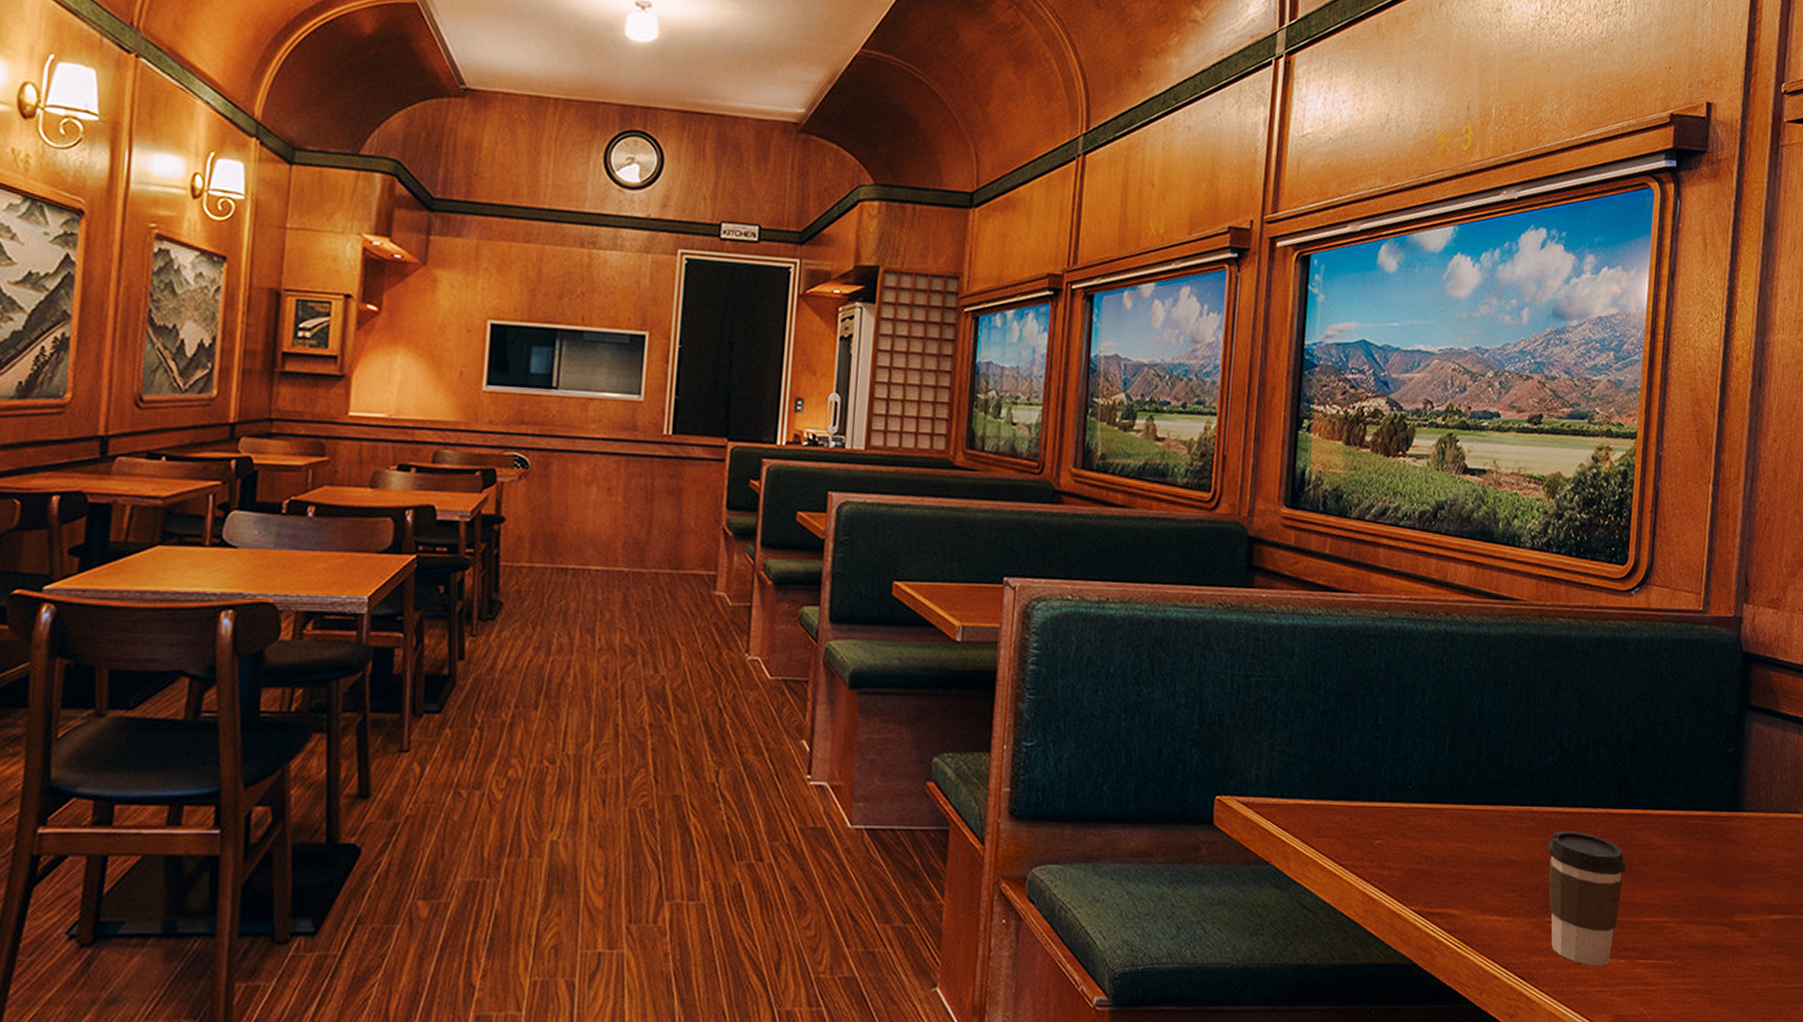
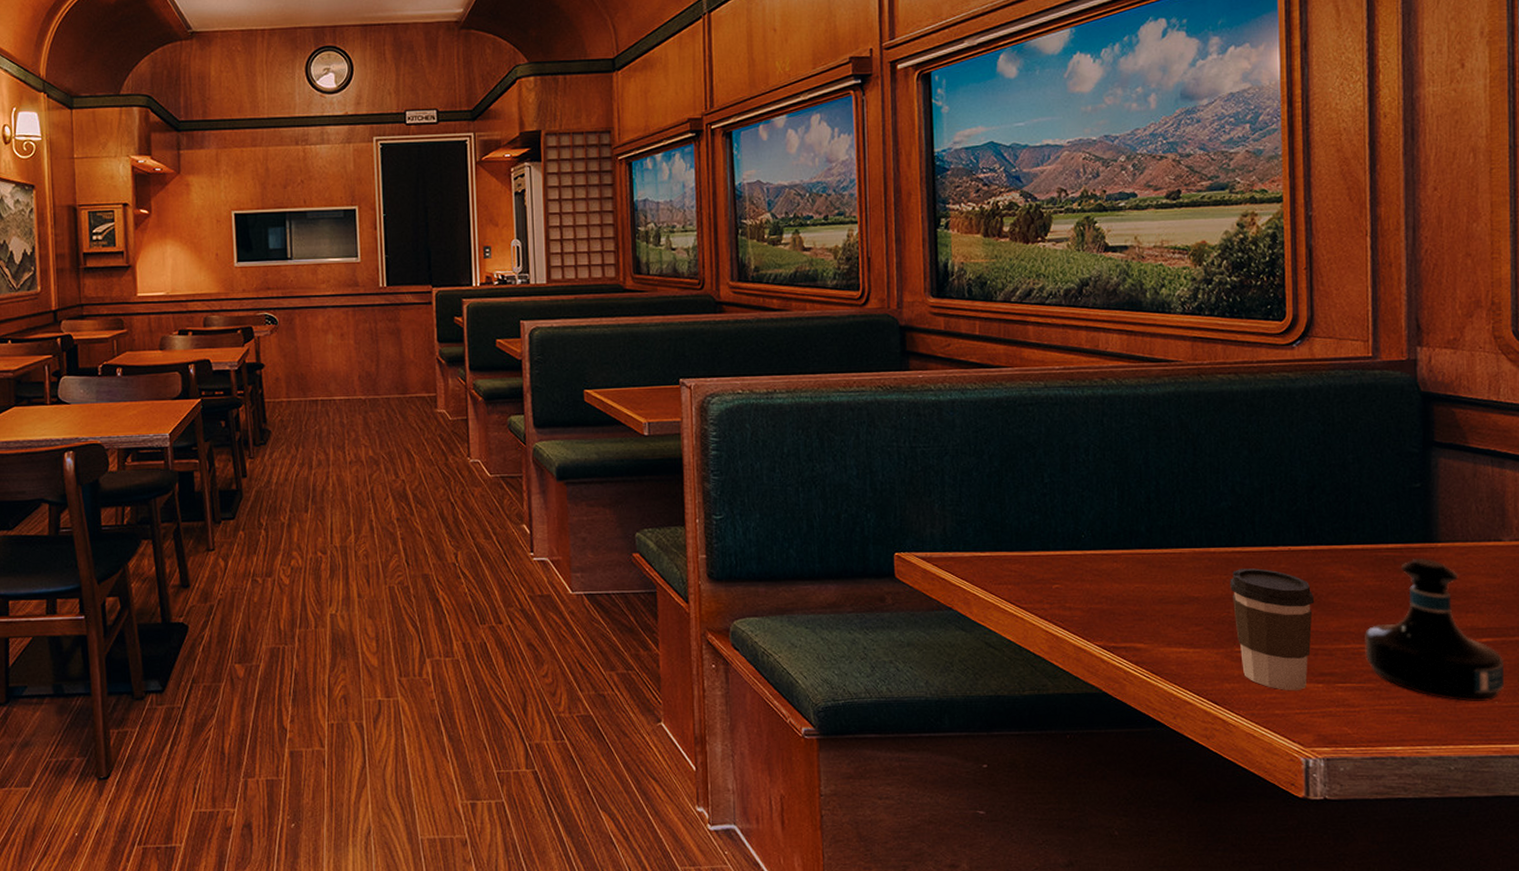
tequila bottle: none [1667,828,1791,983] -> present [1365,559,1505,702]

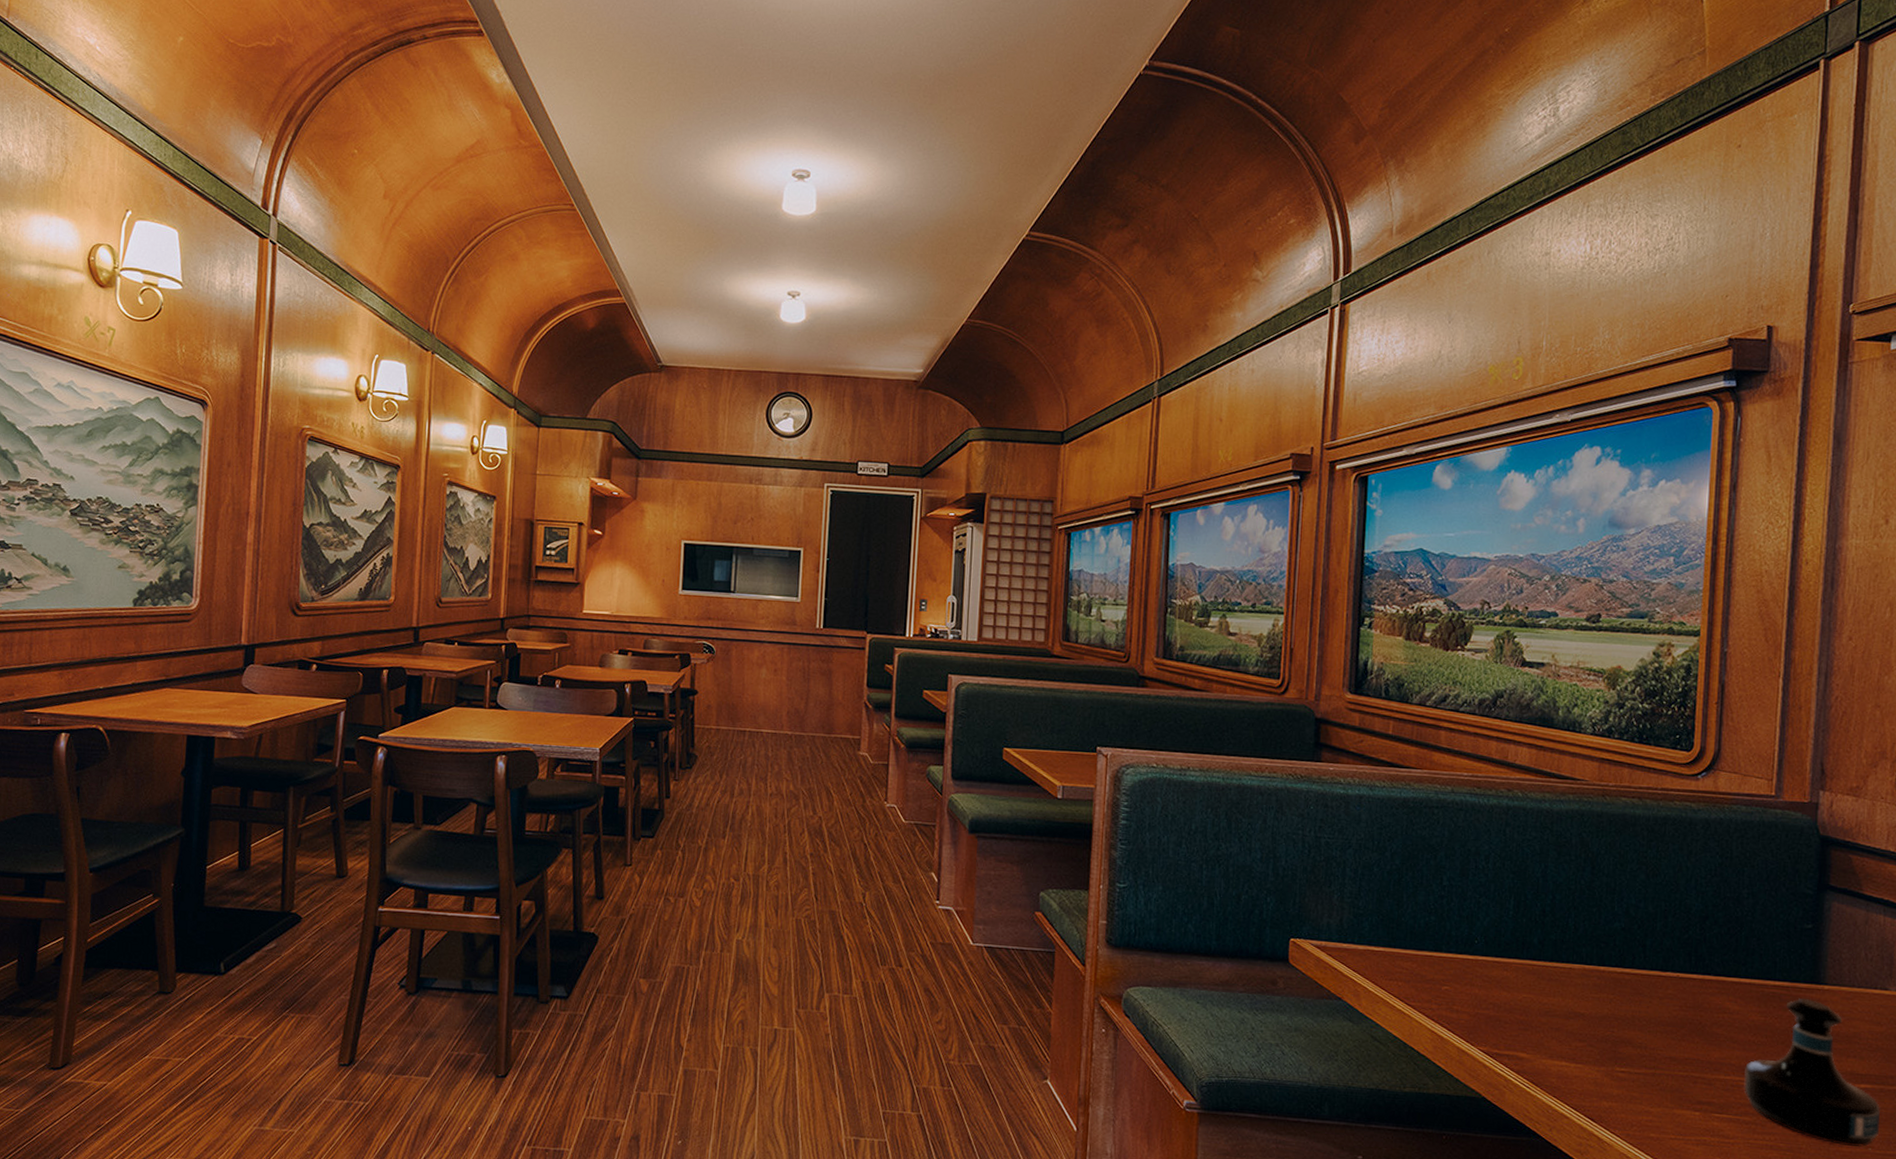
coffee cup: present [1230,568,1315,690] -> none [1616,990,1699,1116]

